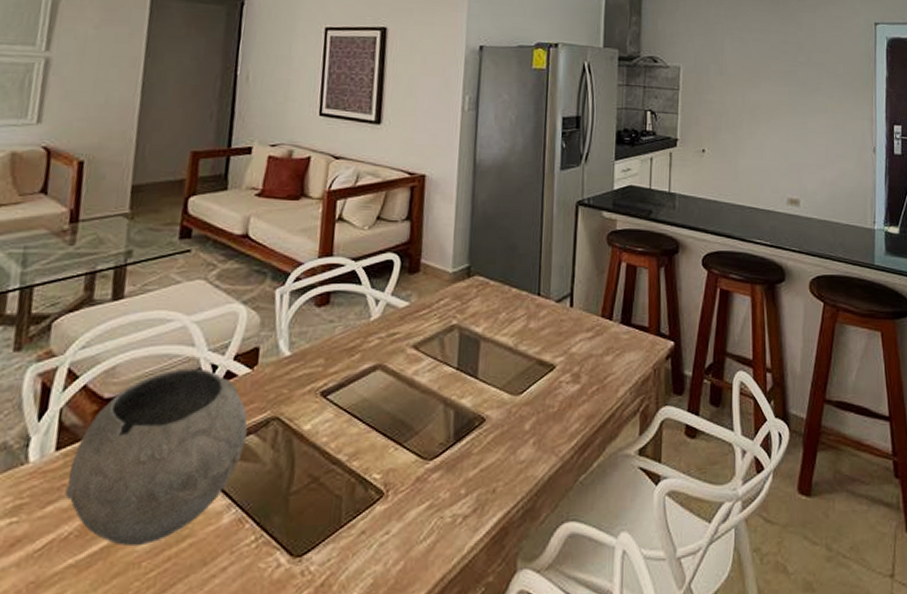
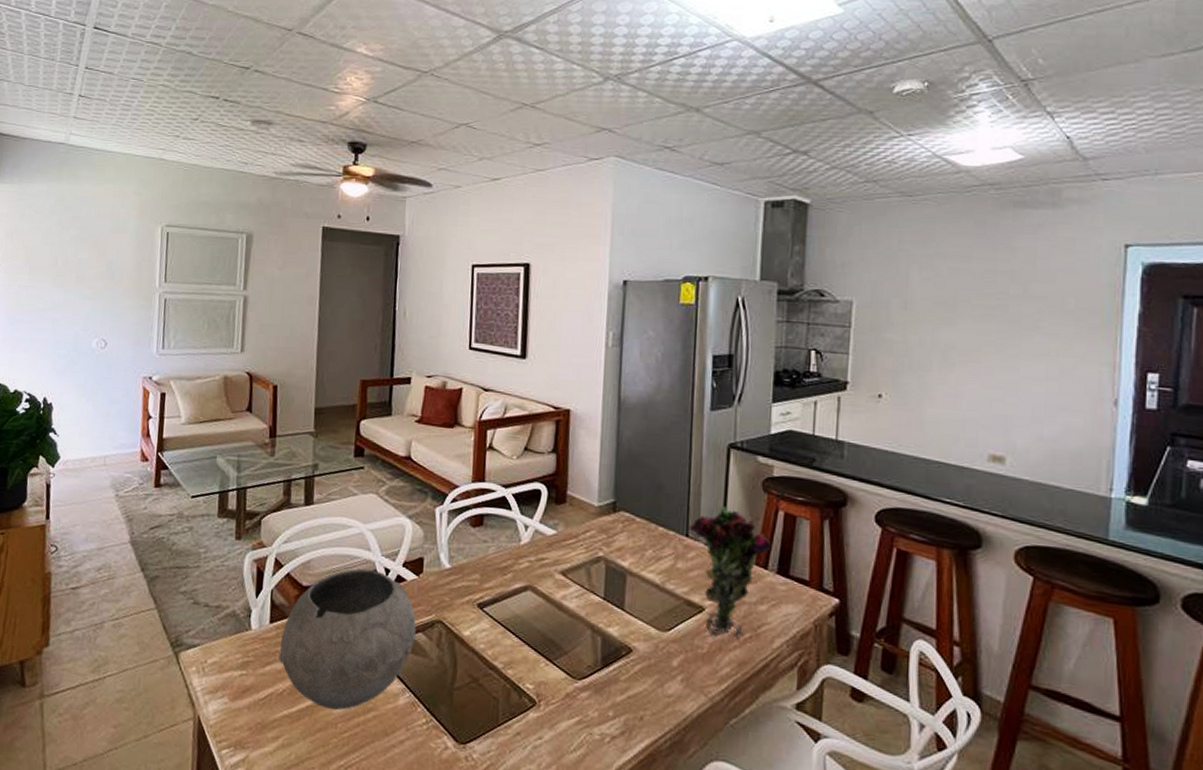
flower: none [540,262,616,394] -> present [688,506,772,640]

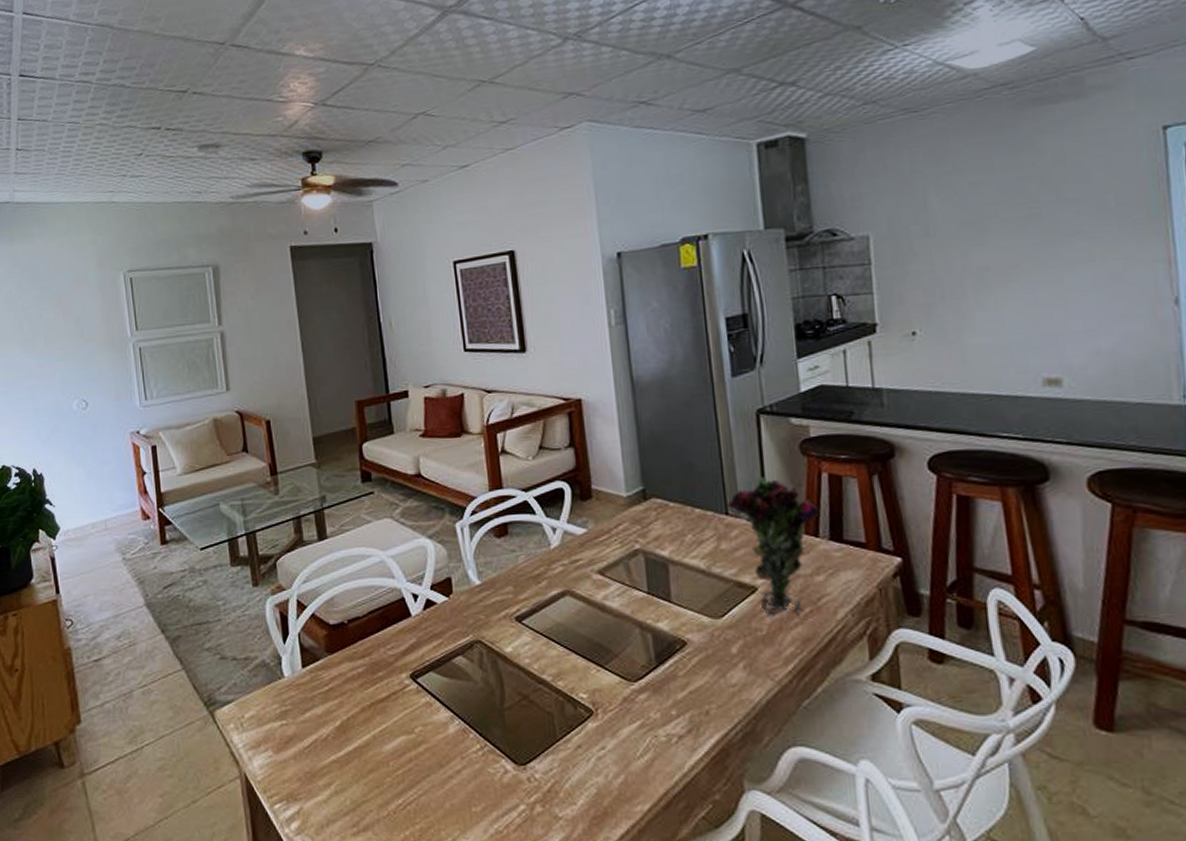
bowl: present [278,568,416,711] -> none [316,597,456,749]

